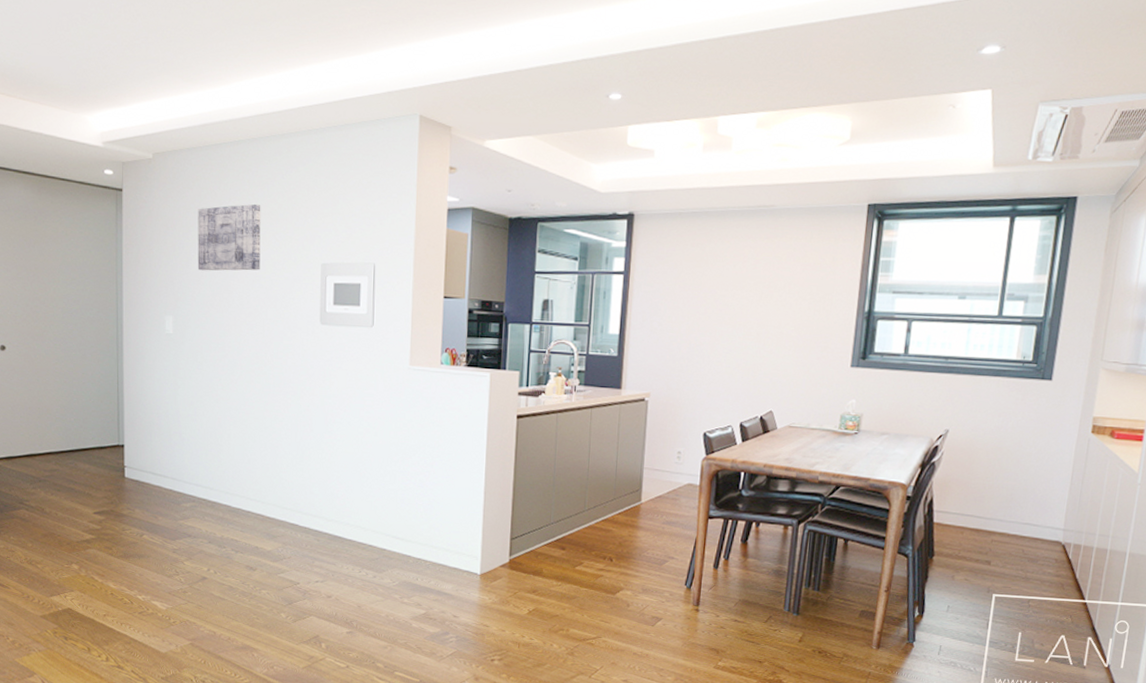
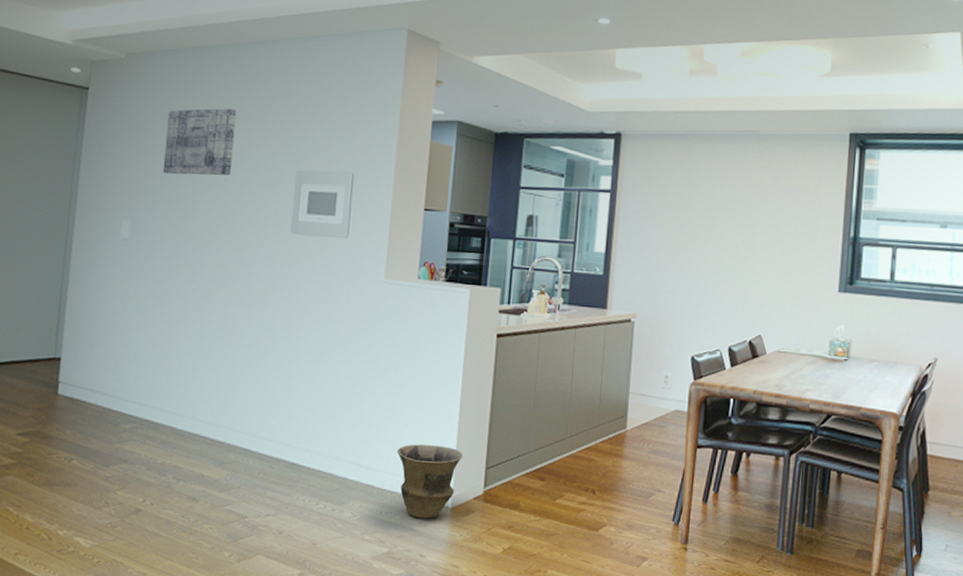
vase: none [428,518,489,584] -> present [396,444,463,519]

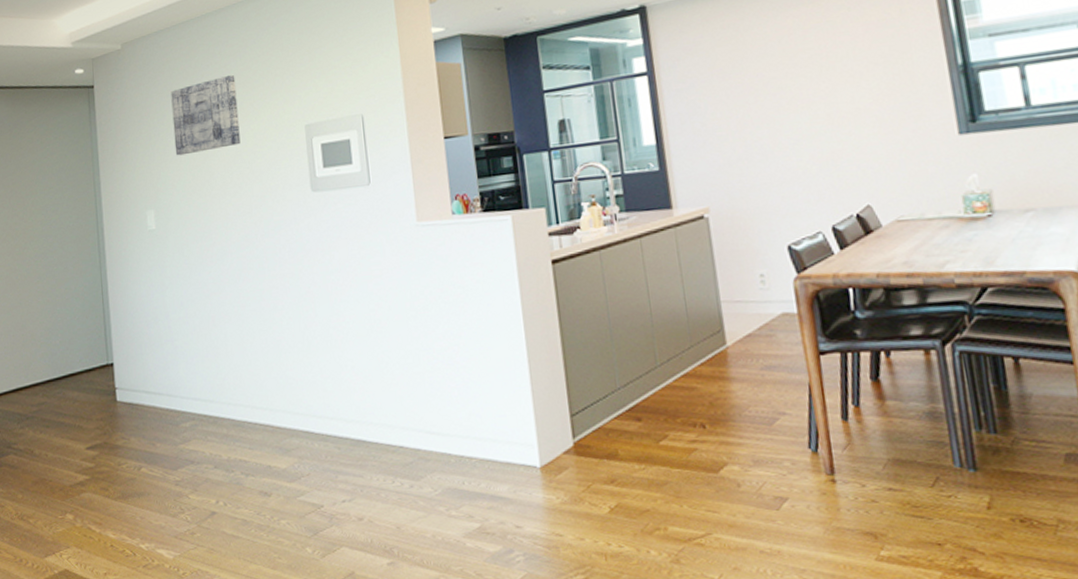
vase: present [396,444,463,519] -> none [467,397,541,484]

